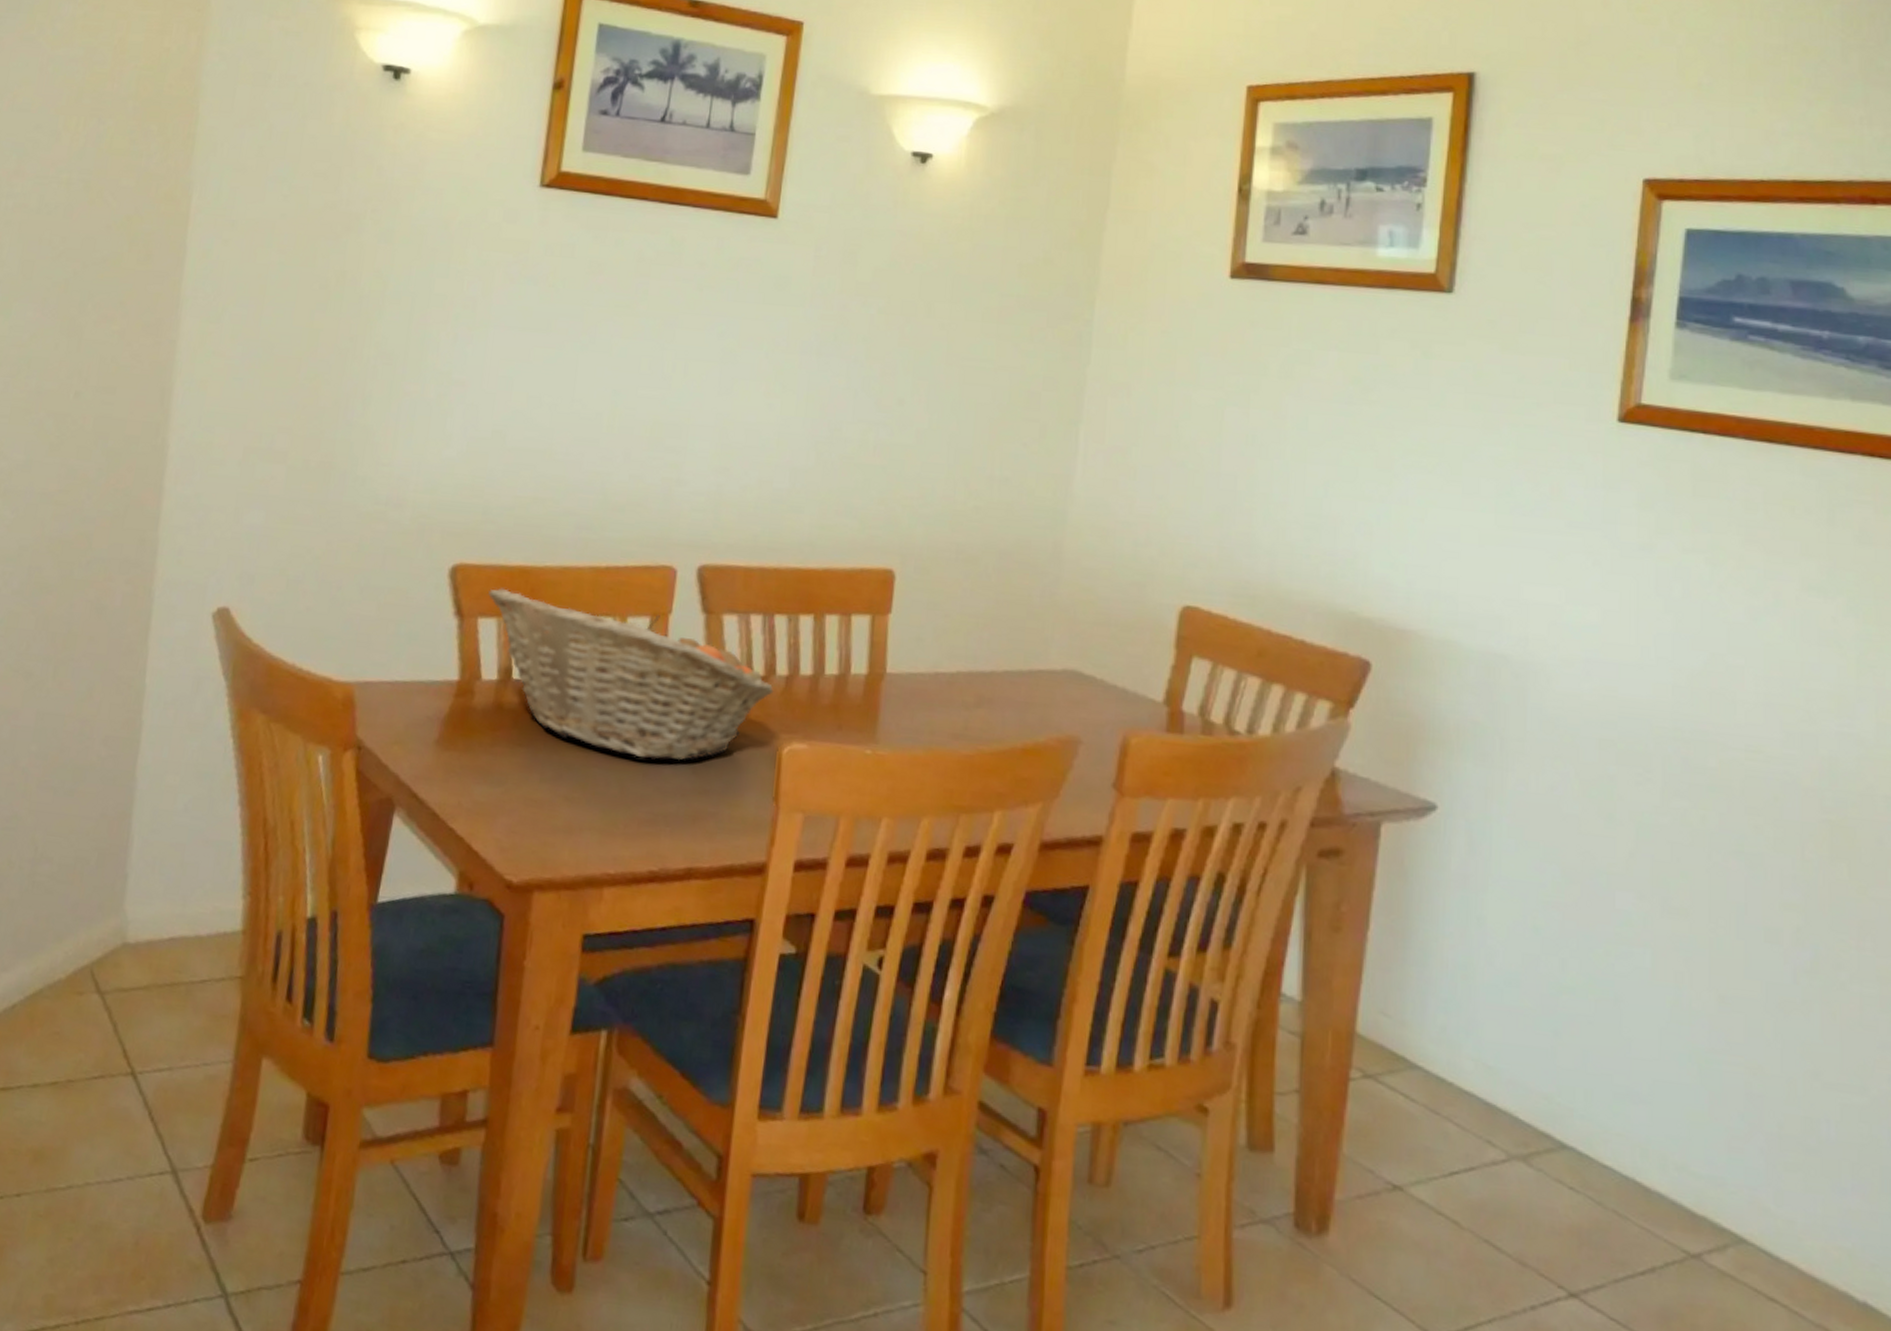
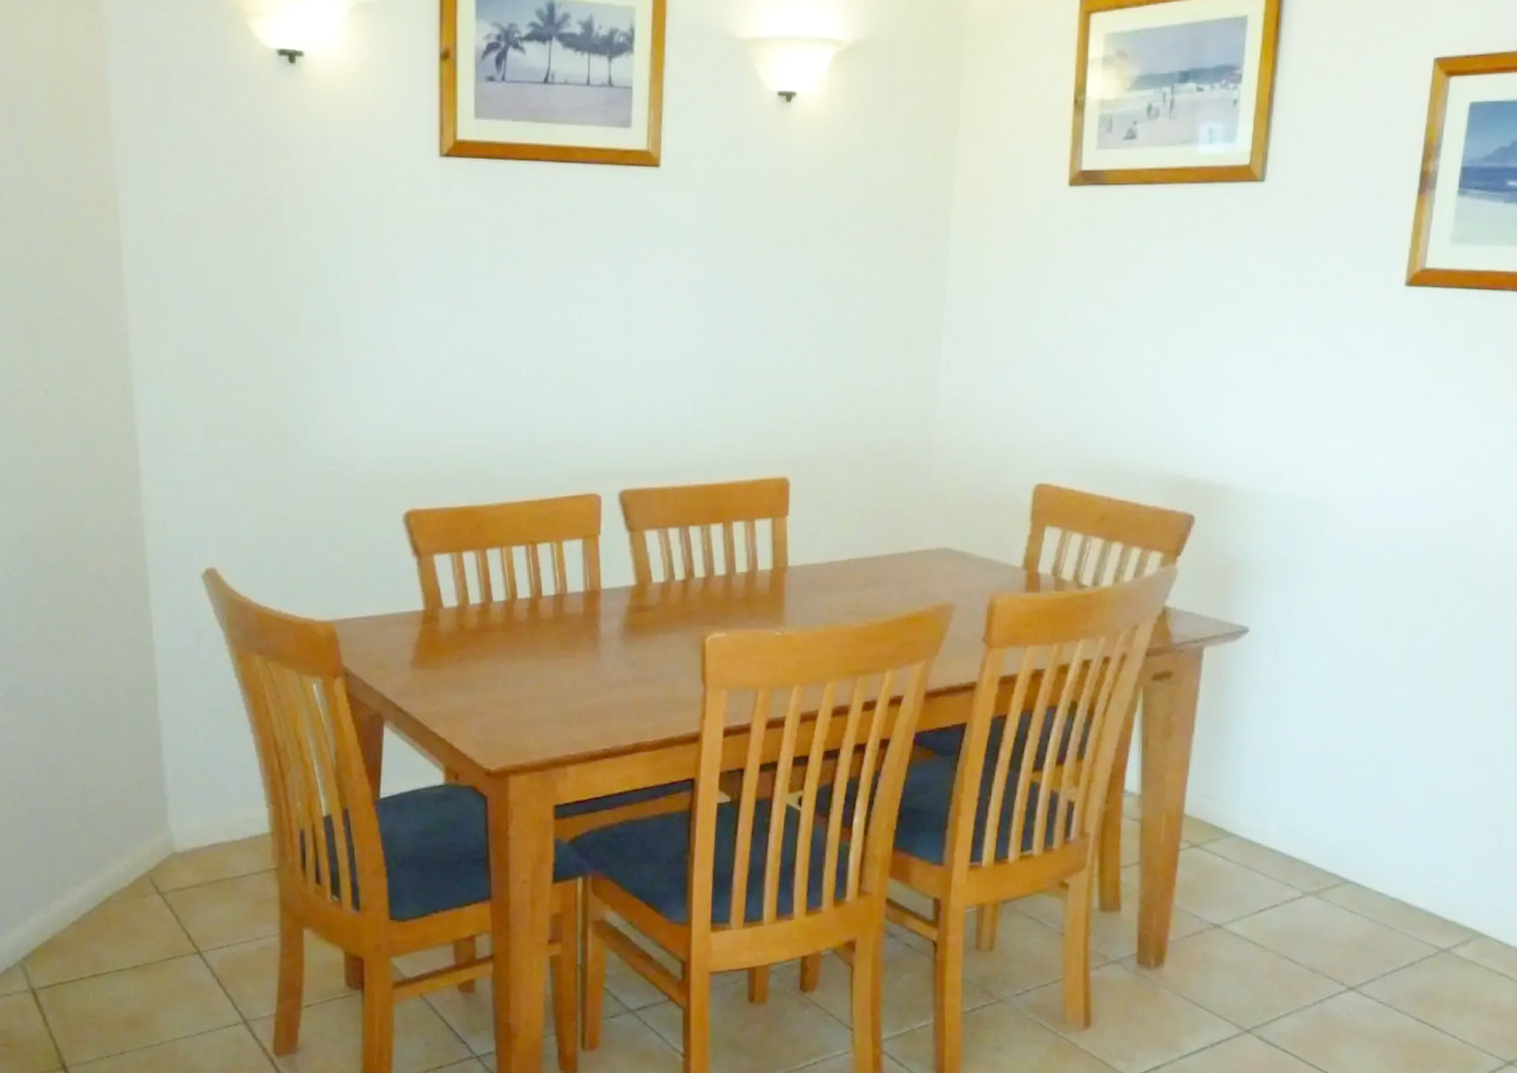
fruit basket: present [487,588,774,761] -> none [439,527,694,659]

